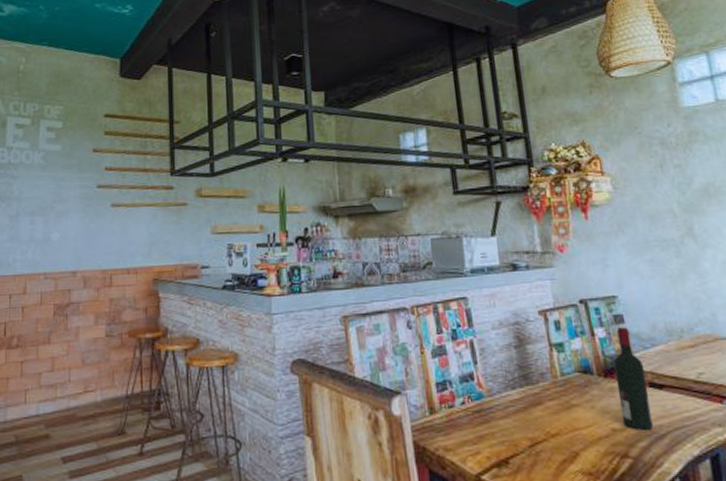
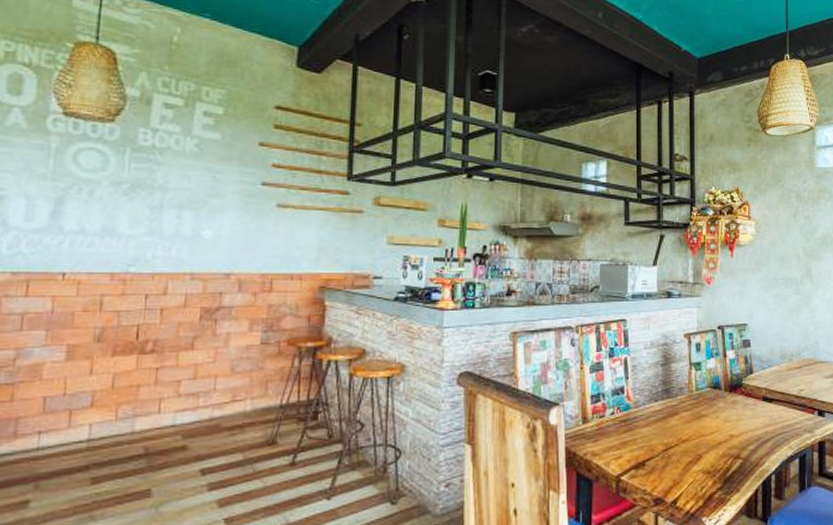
wine bottle: present [613,327,654,430] -> none [738,350,762,436]

